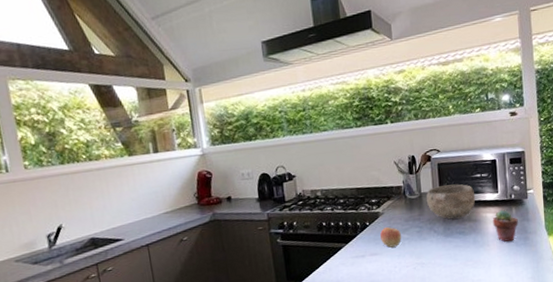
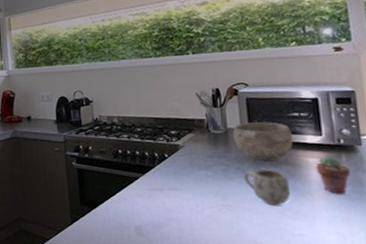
apple: present [380,227,402,248] -> none [179,162,205,184]
mug: none [435,227,473,258] -> present [244,169,291,205]

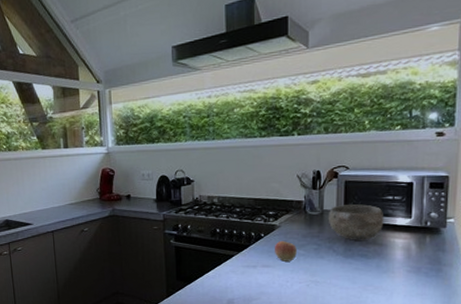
apple: none [179,162,205,184] -> present [274,241,298,262]
mug: present [244,169,291,205] -> none [334,249,375,281]
potted succulent: present [315,155,351,194] -> none [401,236,432,272]

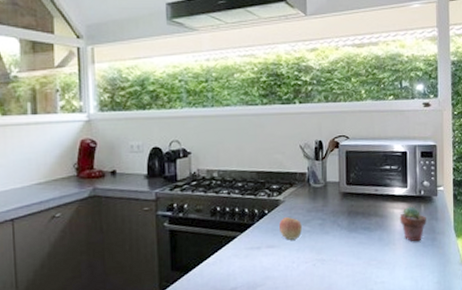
bowl: present [328,204,384,240] -> none [331,175,384,213]
potted succulent: none [401,236,432,272] -> present [400,206,426,242]

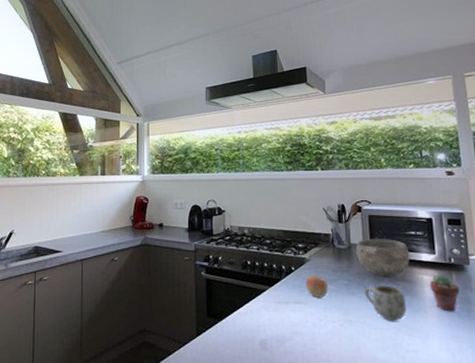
bowl: none [331,175,384,213] -> present [355,239,410,276]
mug: none [338,221,378,256] -> present [365,285,407,321]

